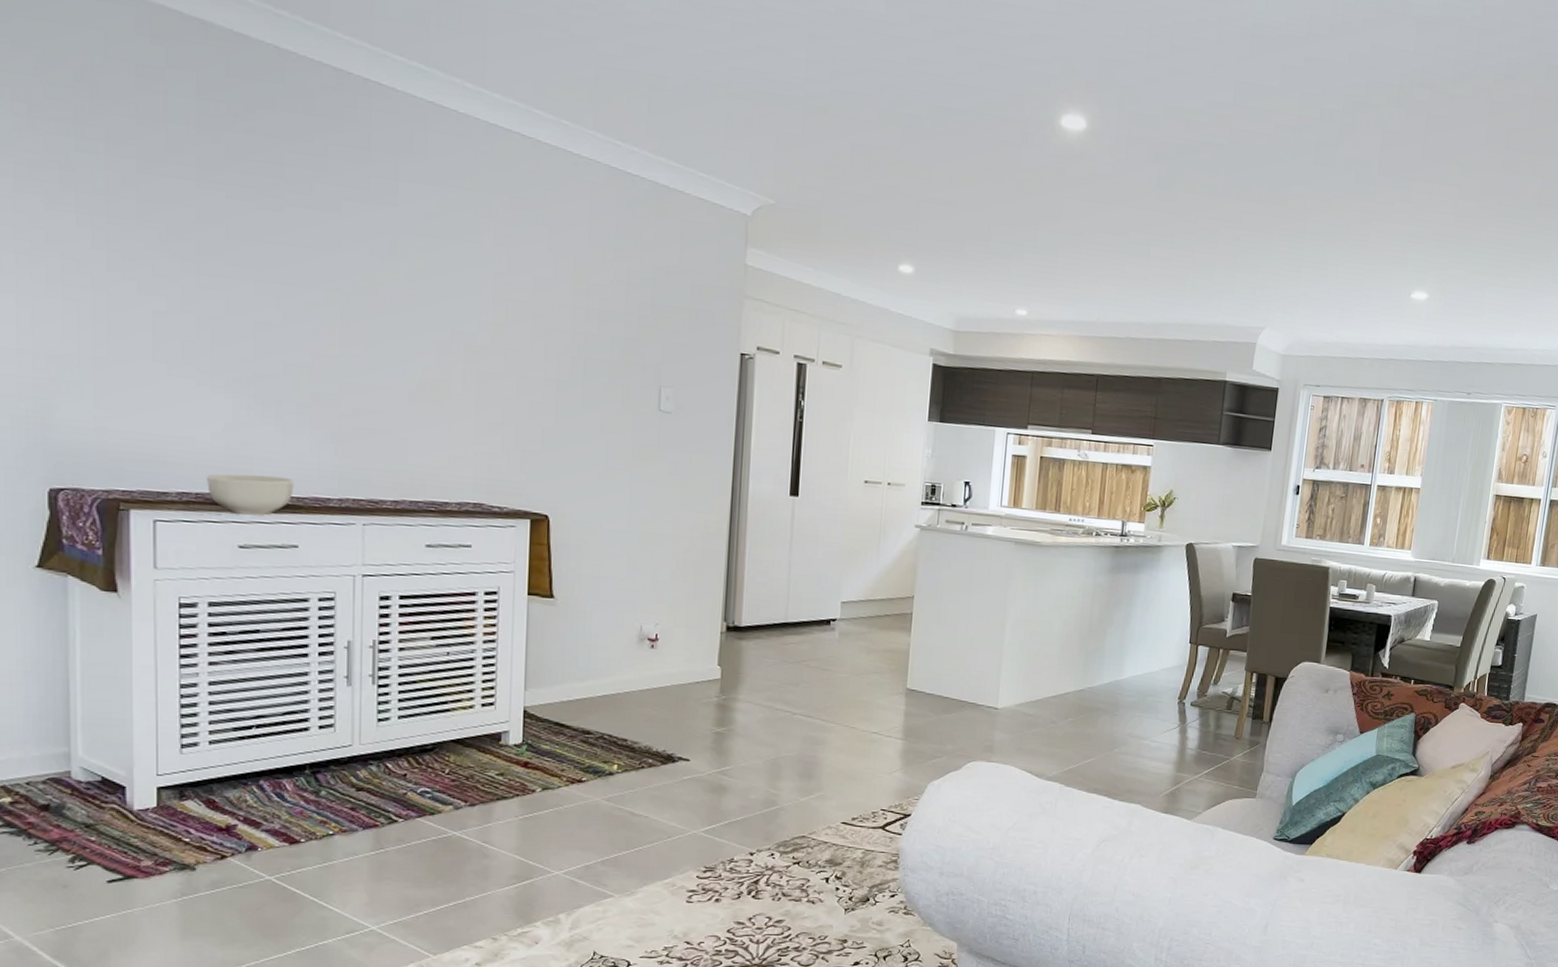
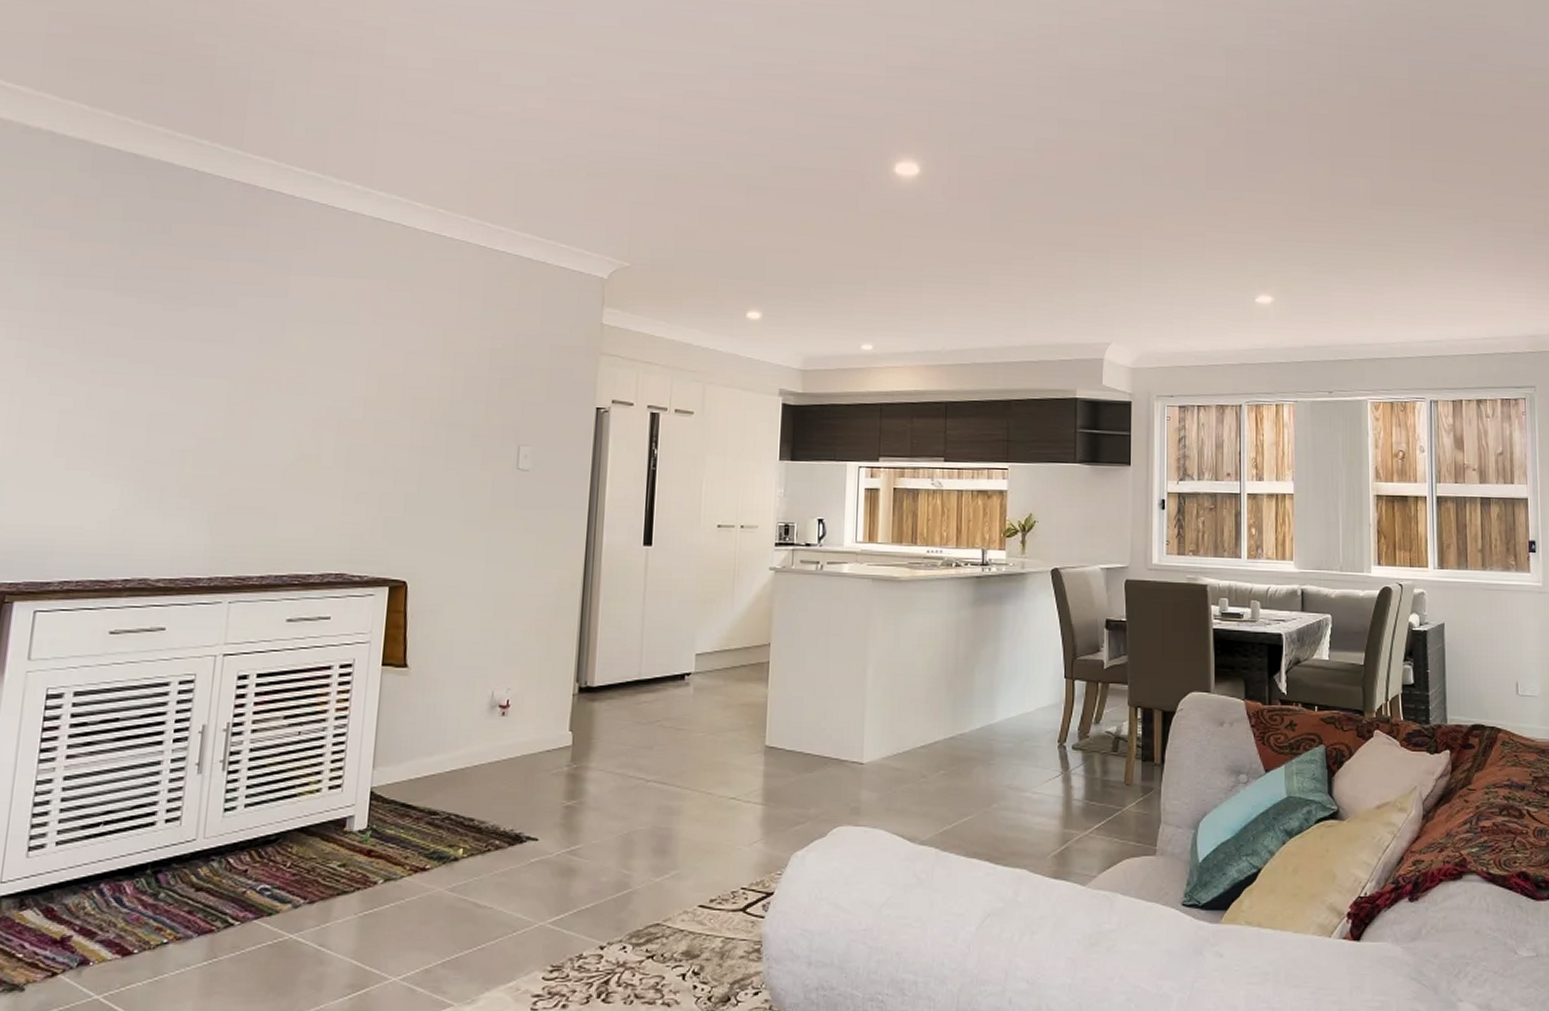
bowl: present [205,473,294,516] -> none [87,559,169,600]

